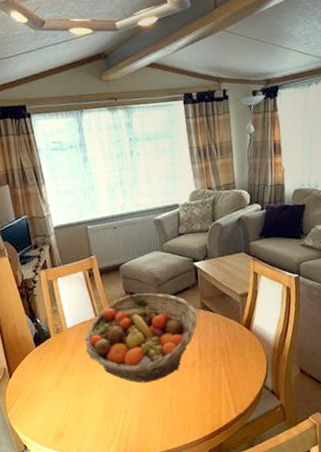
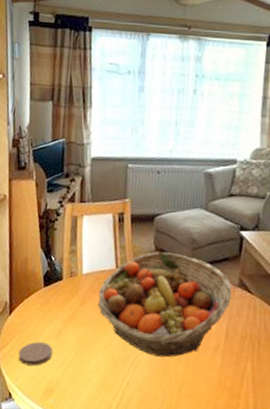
coaster: none [25,395,56,418] -> present [18,342,53,366]

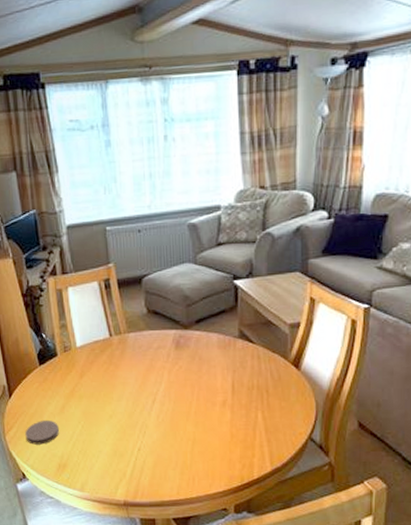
fruit basket: present [98,251,232,358] -> none [95,313,233,419]

